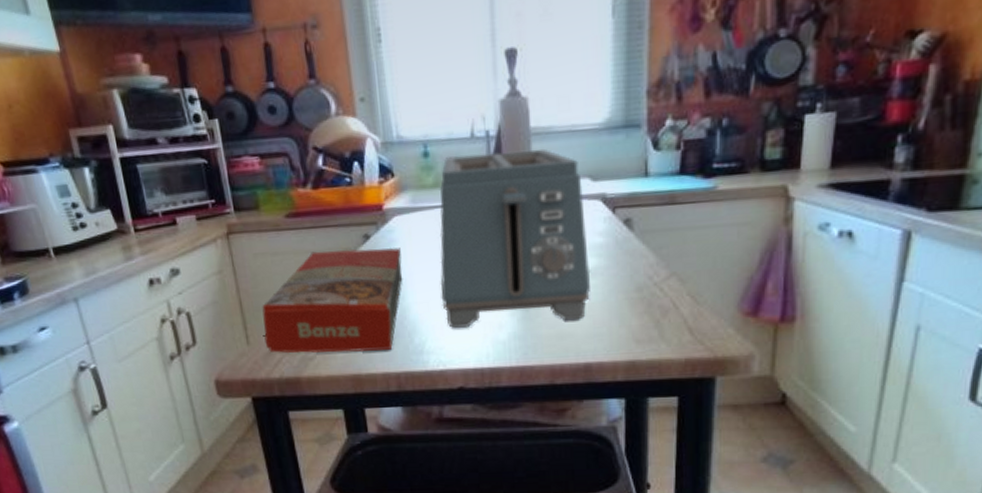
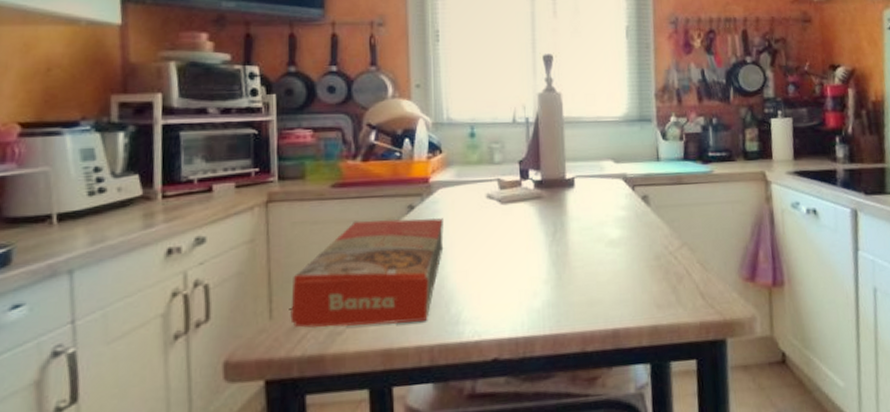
toaster: present [439,148,591,328] -> none [479,134,616,297]

